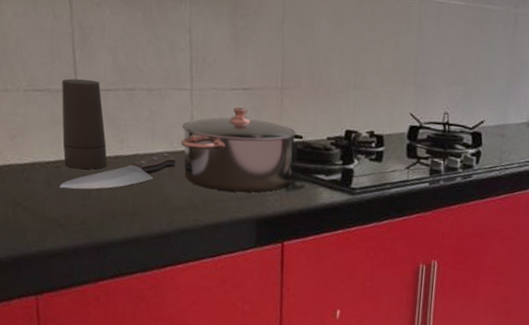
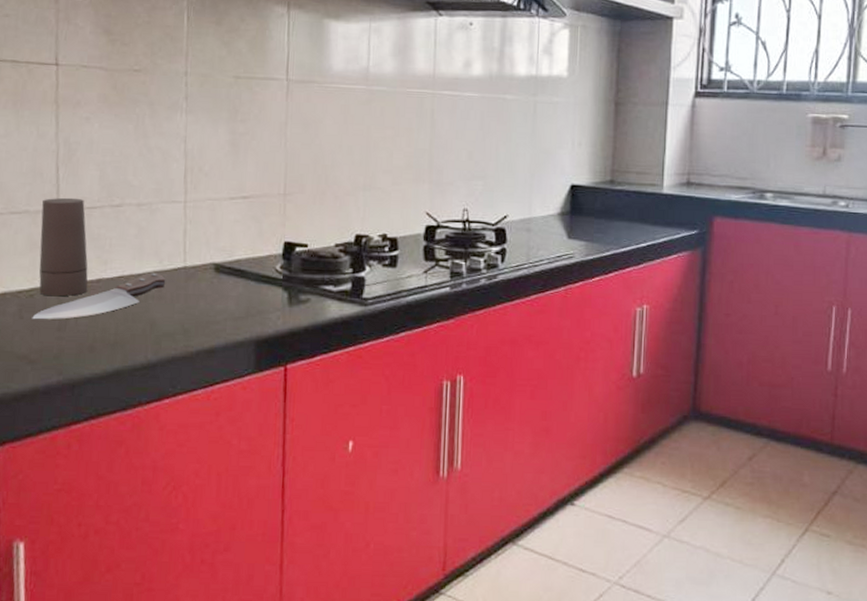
cooking pot: present [181,107,296,193] -> none [171,217,301,311]

